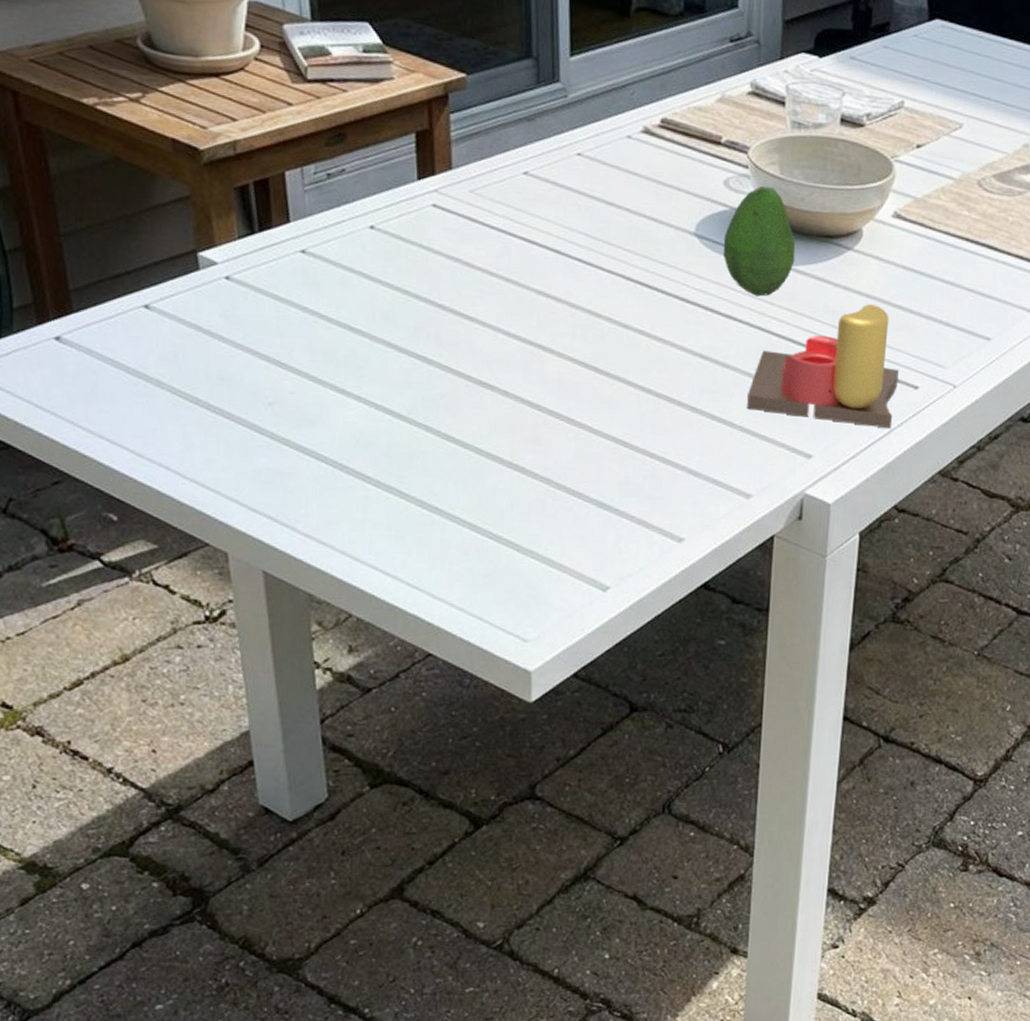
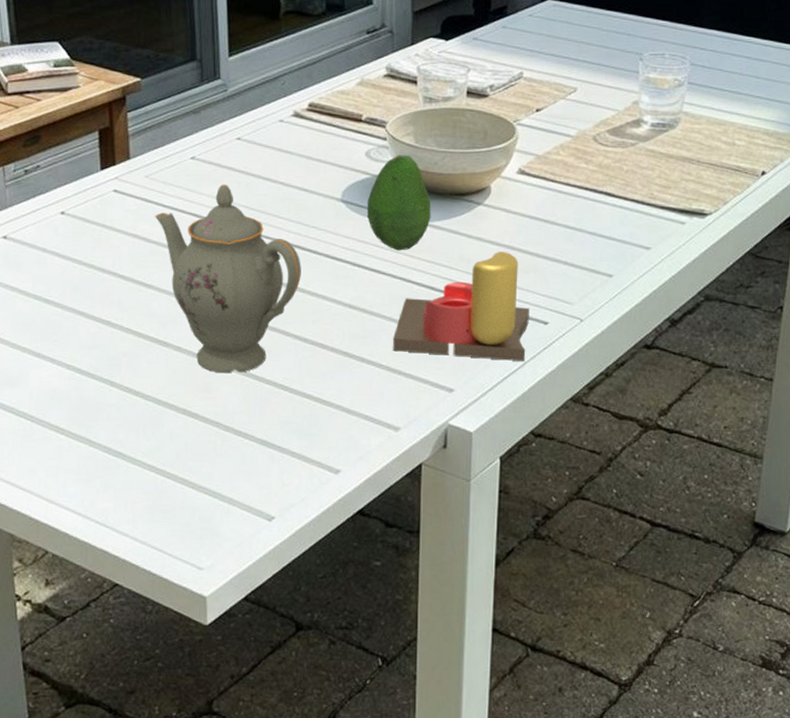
teapot: none [479,206,647,424] -> present [154,184,301,374]

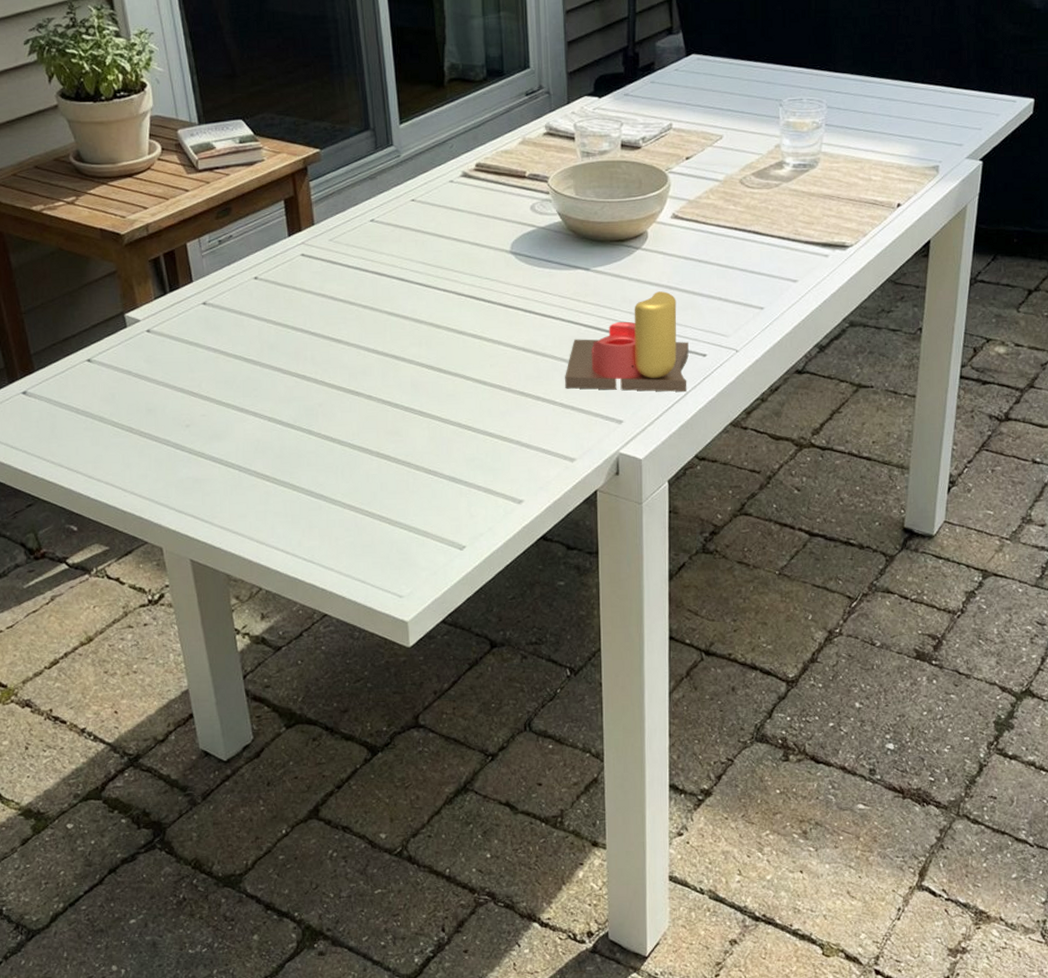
teapot: present [154,184,301,374] -> none [340,243,478,418]
fruit: present [366,155,431,251] -> none [534,207,594,296]

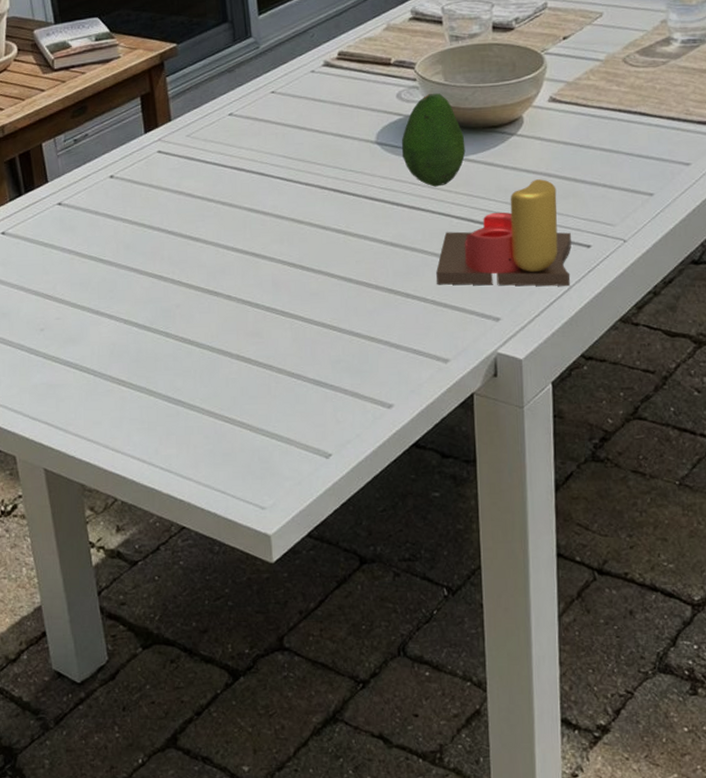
fruit: none [534,207,594,296] -> present [401,93,466,187]

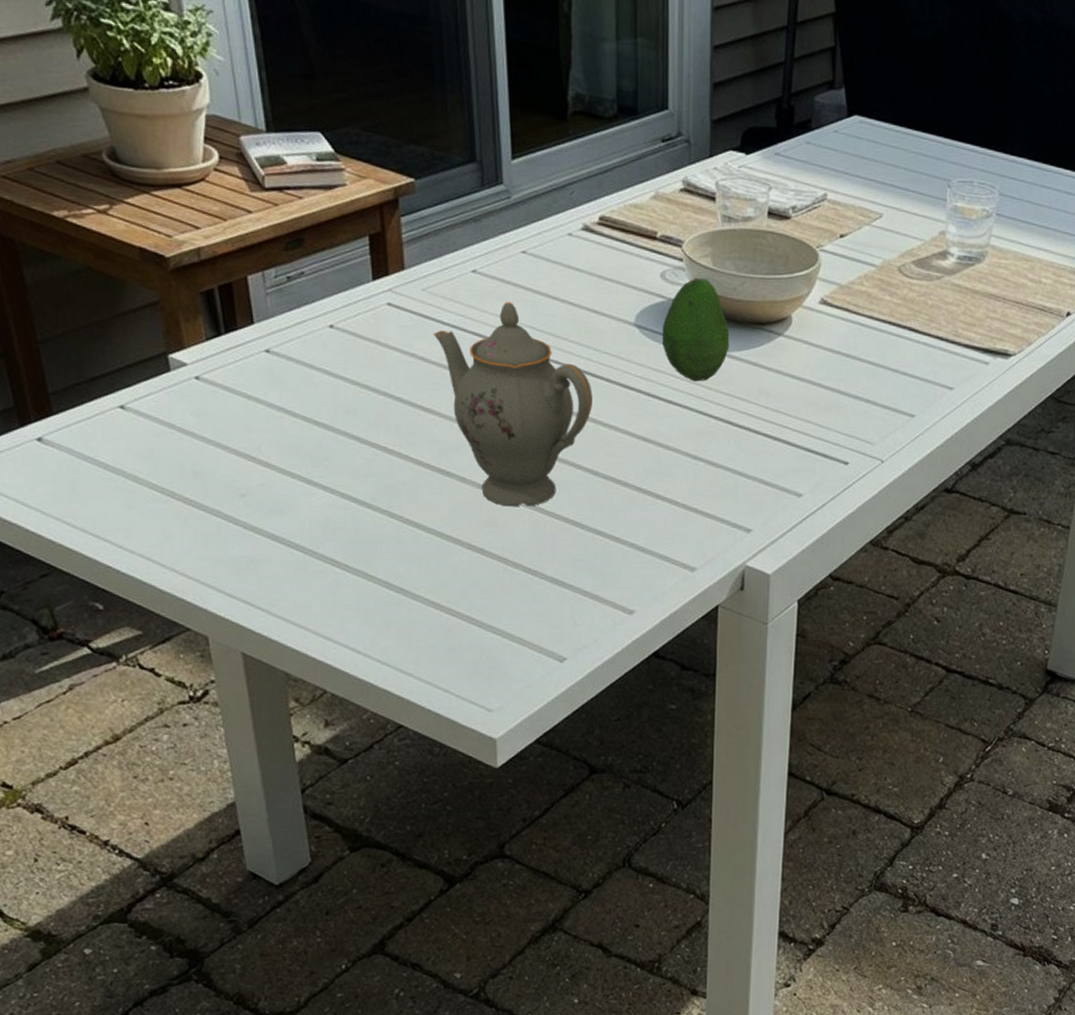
teapot: none [197,137,342,318] -> present [433,302,593,507]
candle: present [436,179,571,287] -> none [689,386,830,502]

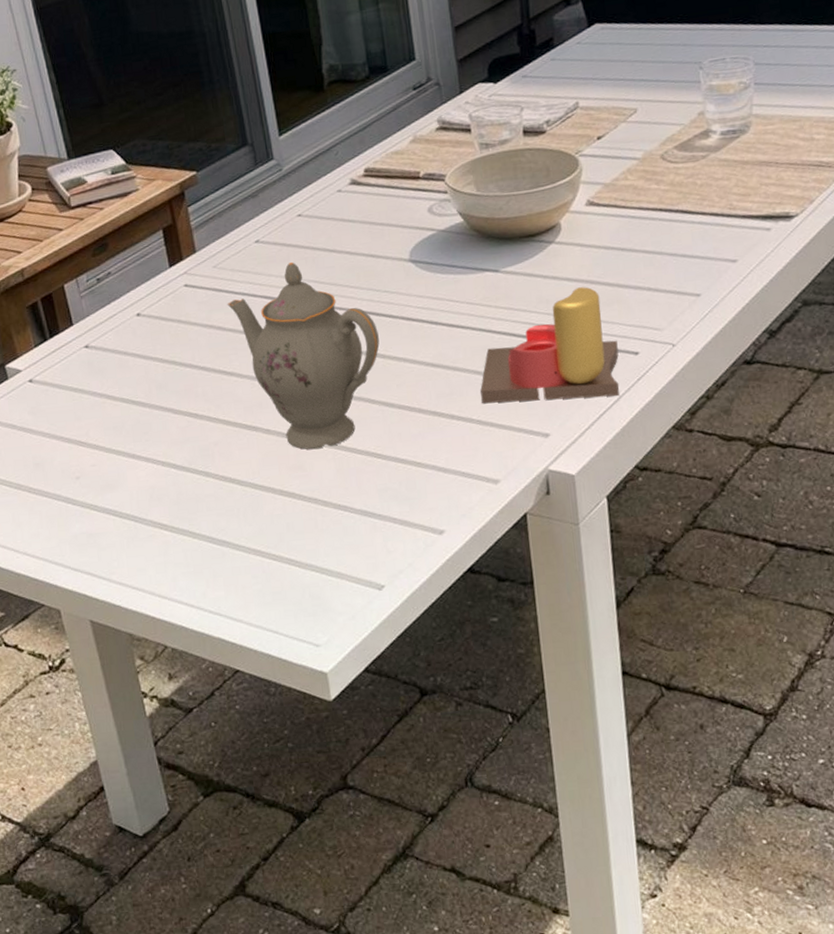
fruit: present [661,278,730,382] -> none [435,205,503,303]
candle: none [689,386,830,502] -> present [480,287,619,404]

